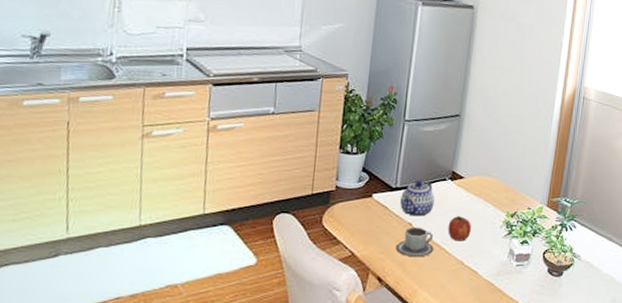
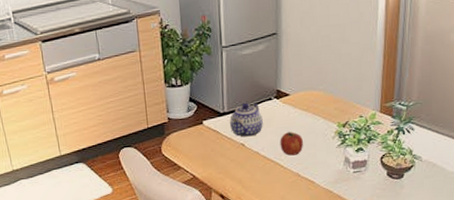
cup: present [395,226,434,257] -> none [232,146,269,174]

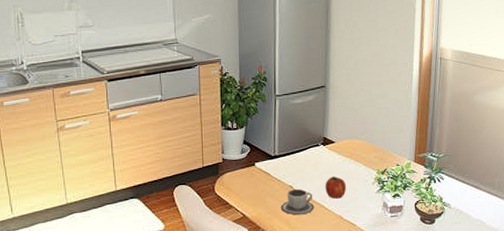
teapot: present [230,102,263,137] -> none [280,147,310,180]
cup: none [232,146,269,174] -> present [280,188,315,215]

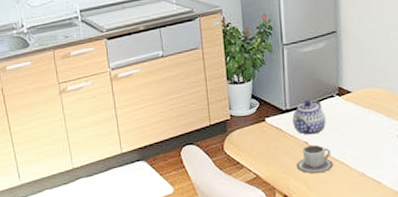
teapot: none [280,147,310,180] -> present [292,99,326,135]
fruit: present [325,176,346,199] -> none [343,130,368,155]

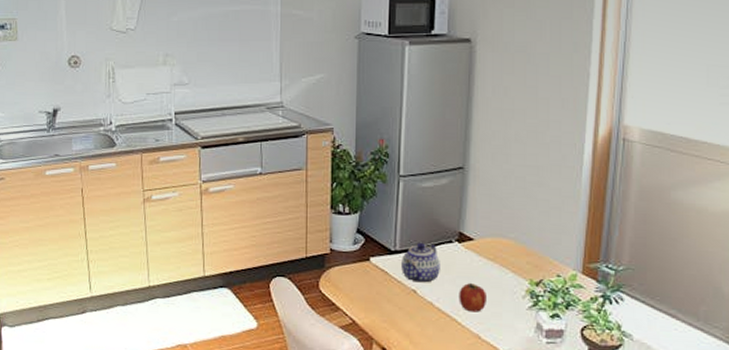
cup: present [296,144,334,174] -> none [400,294,444,328]
fruit: none [343,130,368,155] -> present [459,283,486,312]

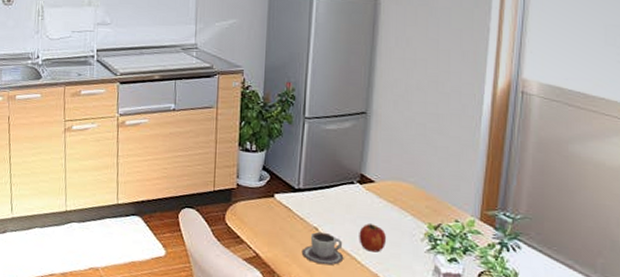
cup: none [400,294,444,328] -> present [301,231,344,266]
teapot: present [401,242,440,283] -> none [304,181,342,221]

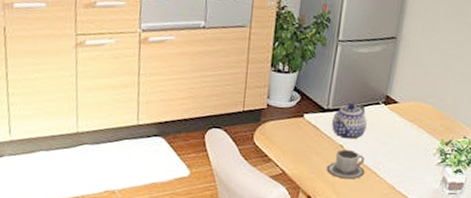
teapot: none [304,181,342,221] -> present [332,102,367,139]
fruit: present [359,224,386,253] -> none [379,141,404,167]

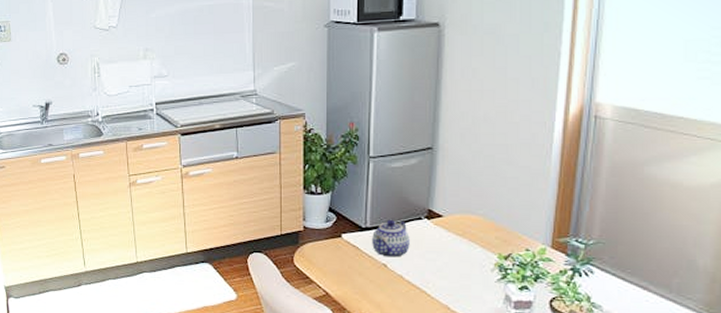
cup: present [326,149,365,180] -> none [371,268,414,300]

